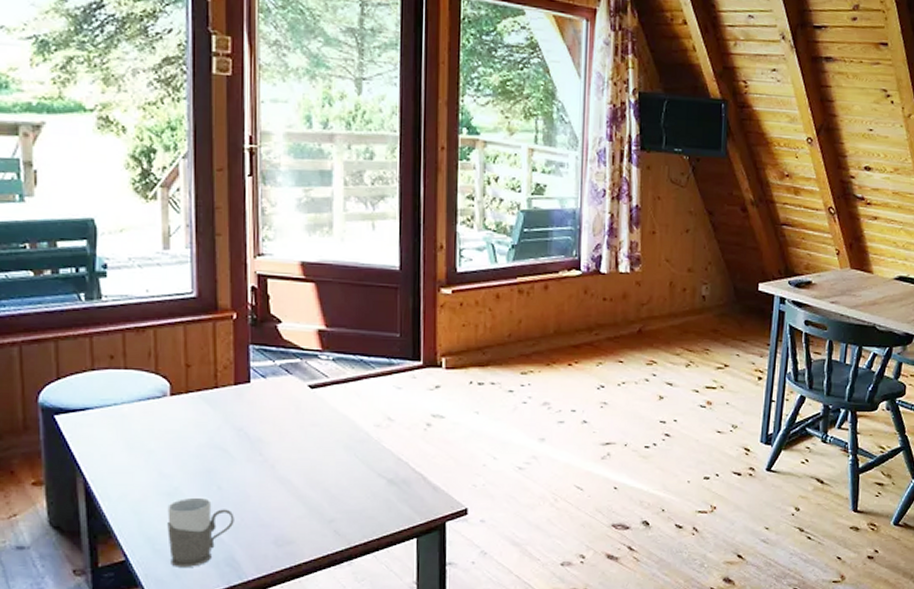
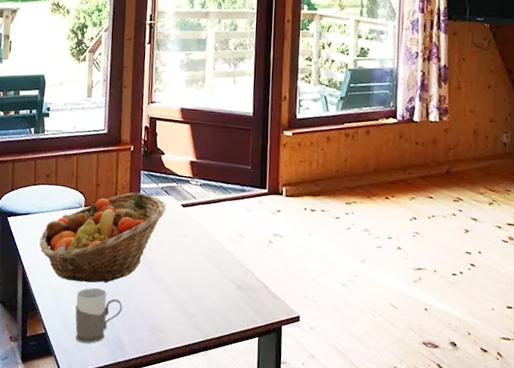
fruit basket: none [107,372,287,492] -> present [39,192,166,283]

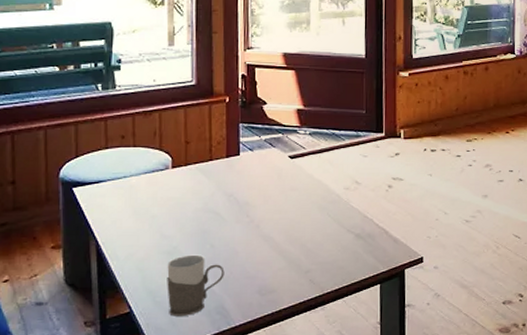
fruit basket: present [39,192,166,283] -> none [117,146,271,252]

